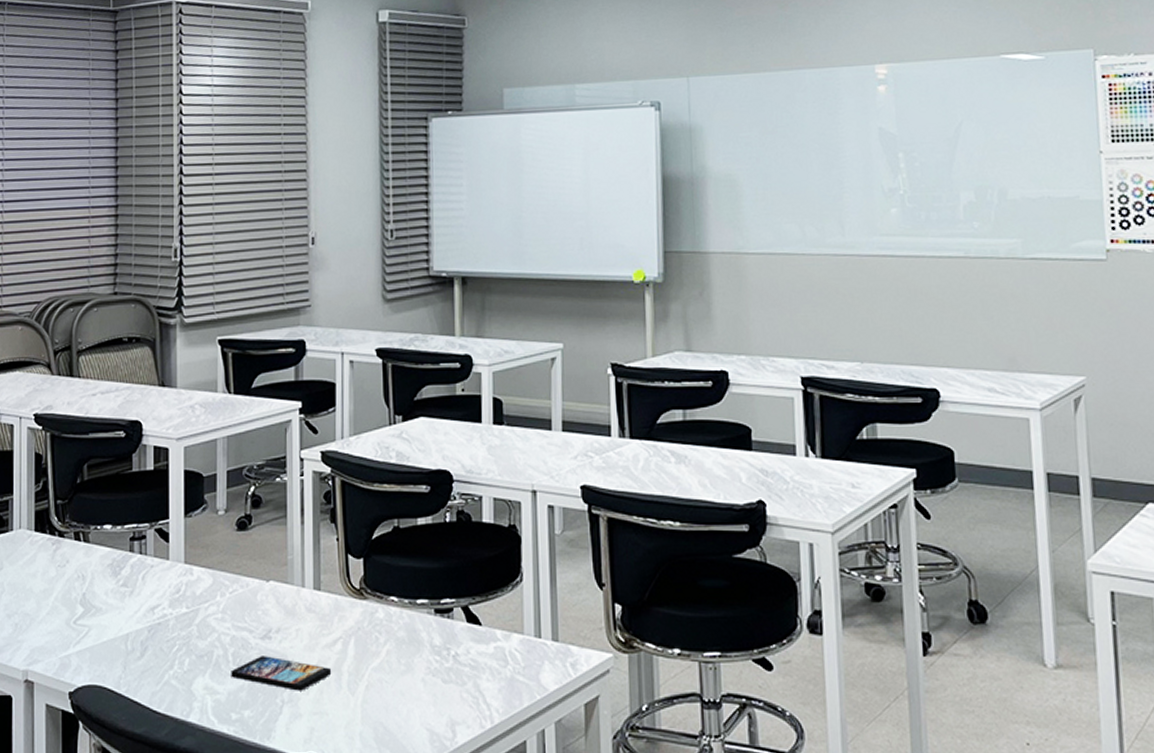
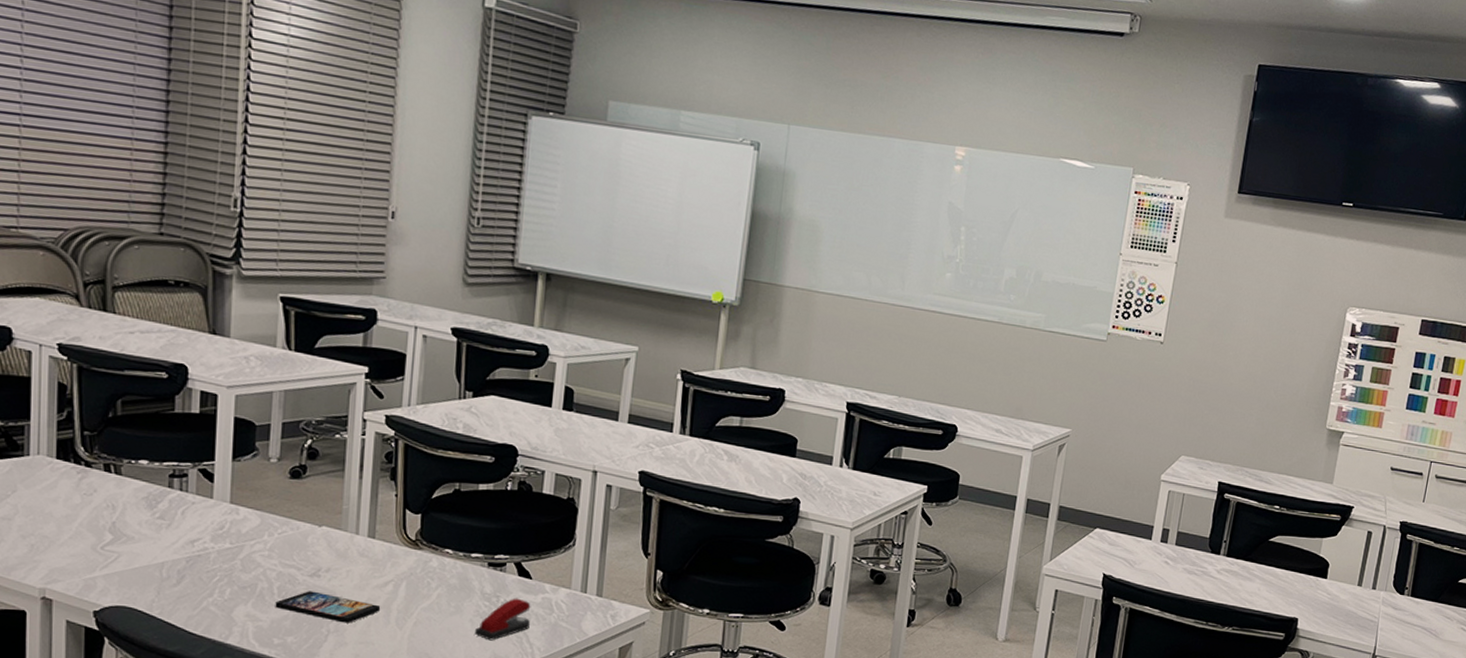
stapler: none [428,649,485,703] -> present [475,598,531,641]

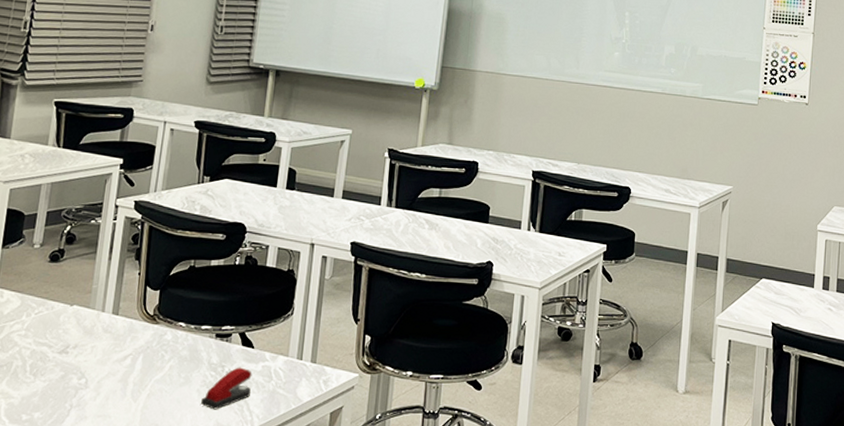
smartphone: present [275,591,381,623] -> none [26,367,119,397]

